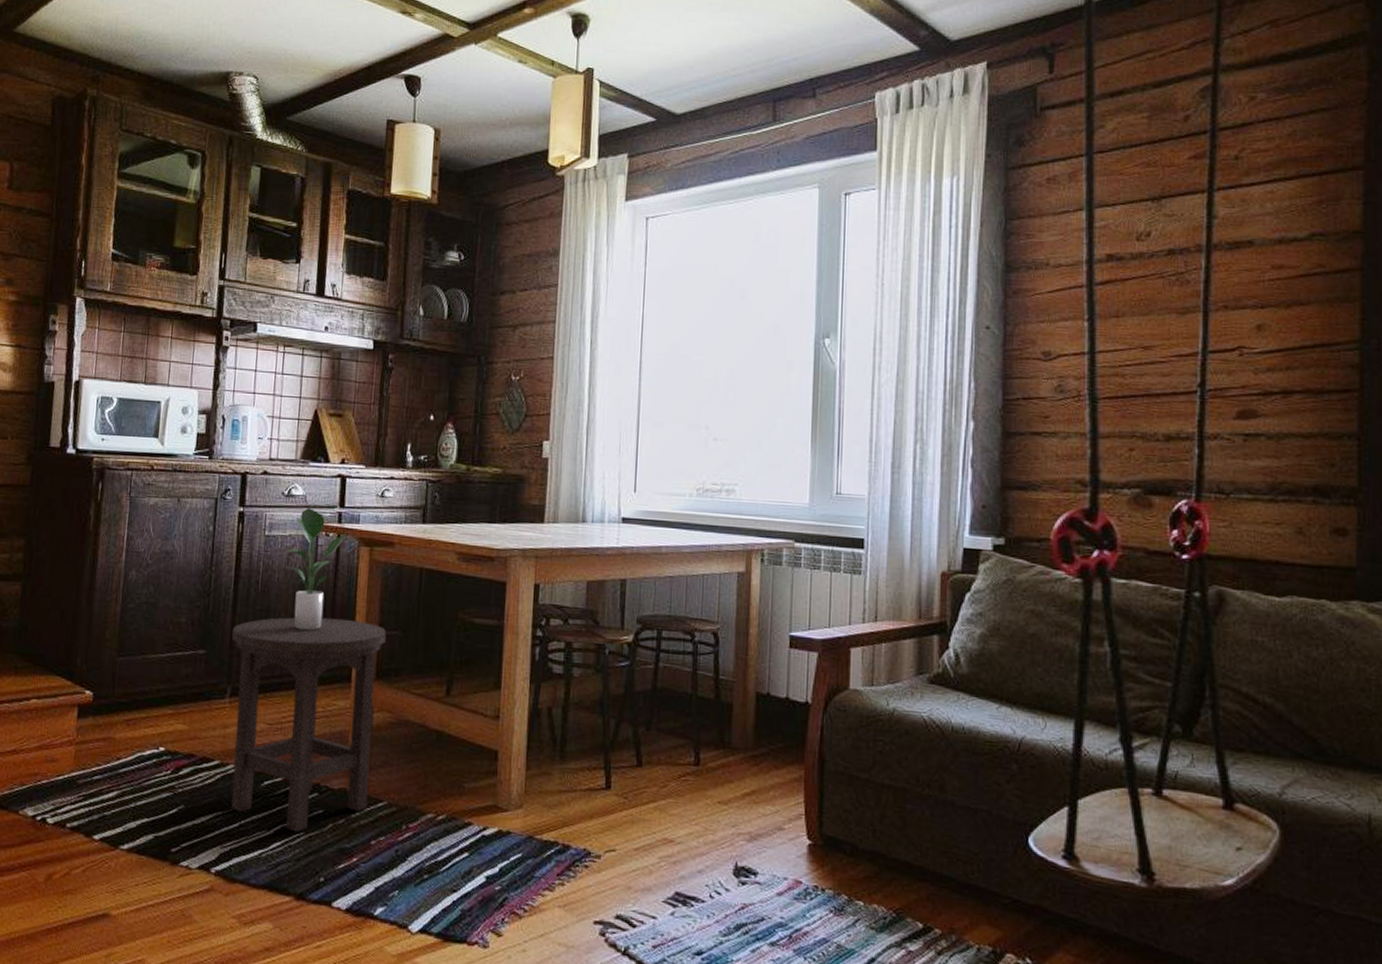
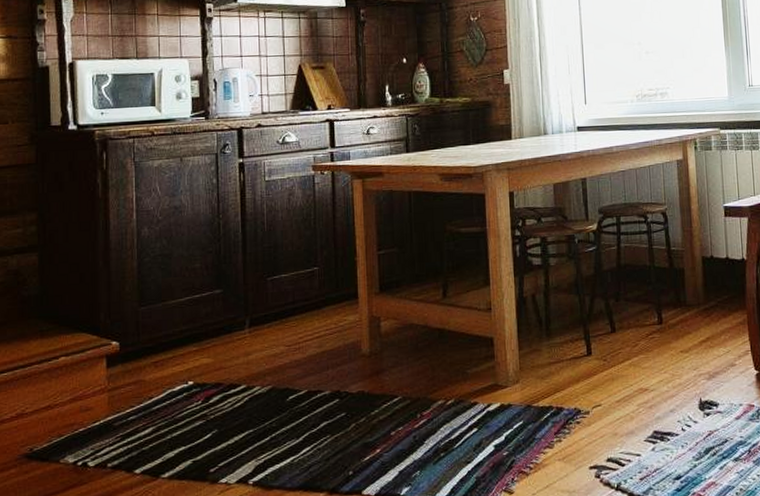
stool: present [231,617,386,833] -> none [244,244,385,436]
potted plant: present [285,508,346,631] -> none [287,152,339,259]

